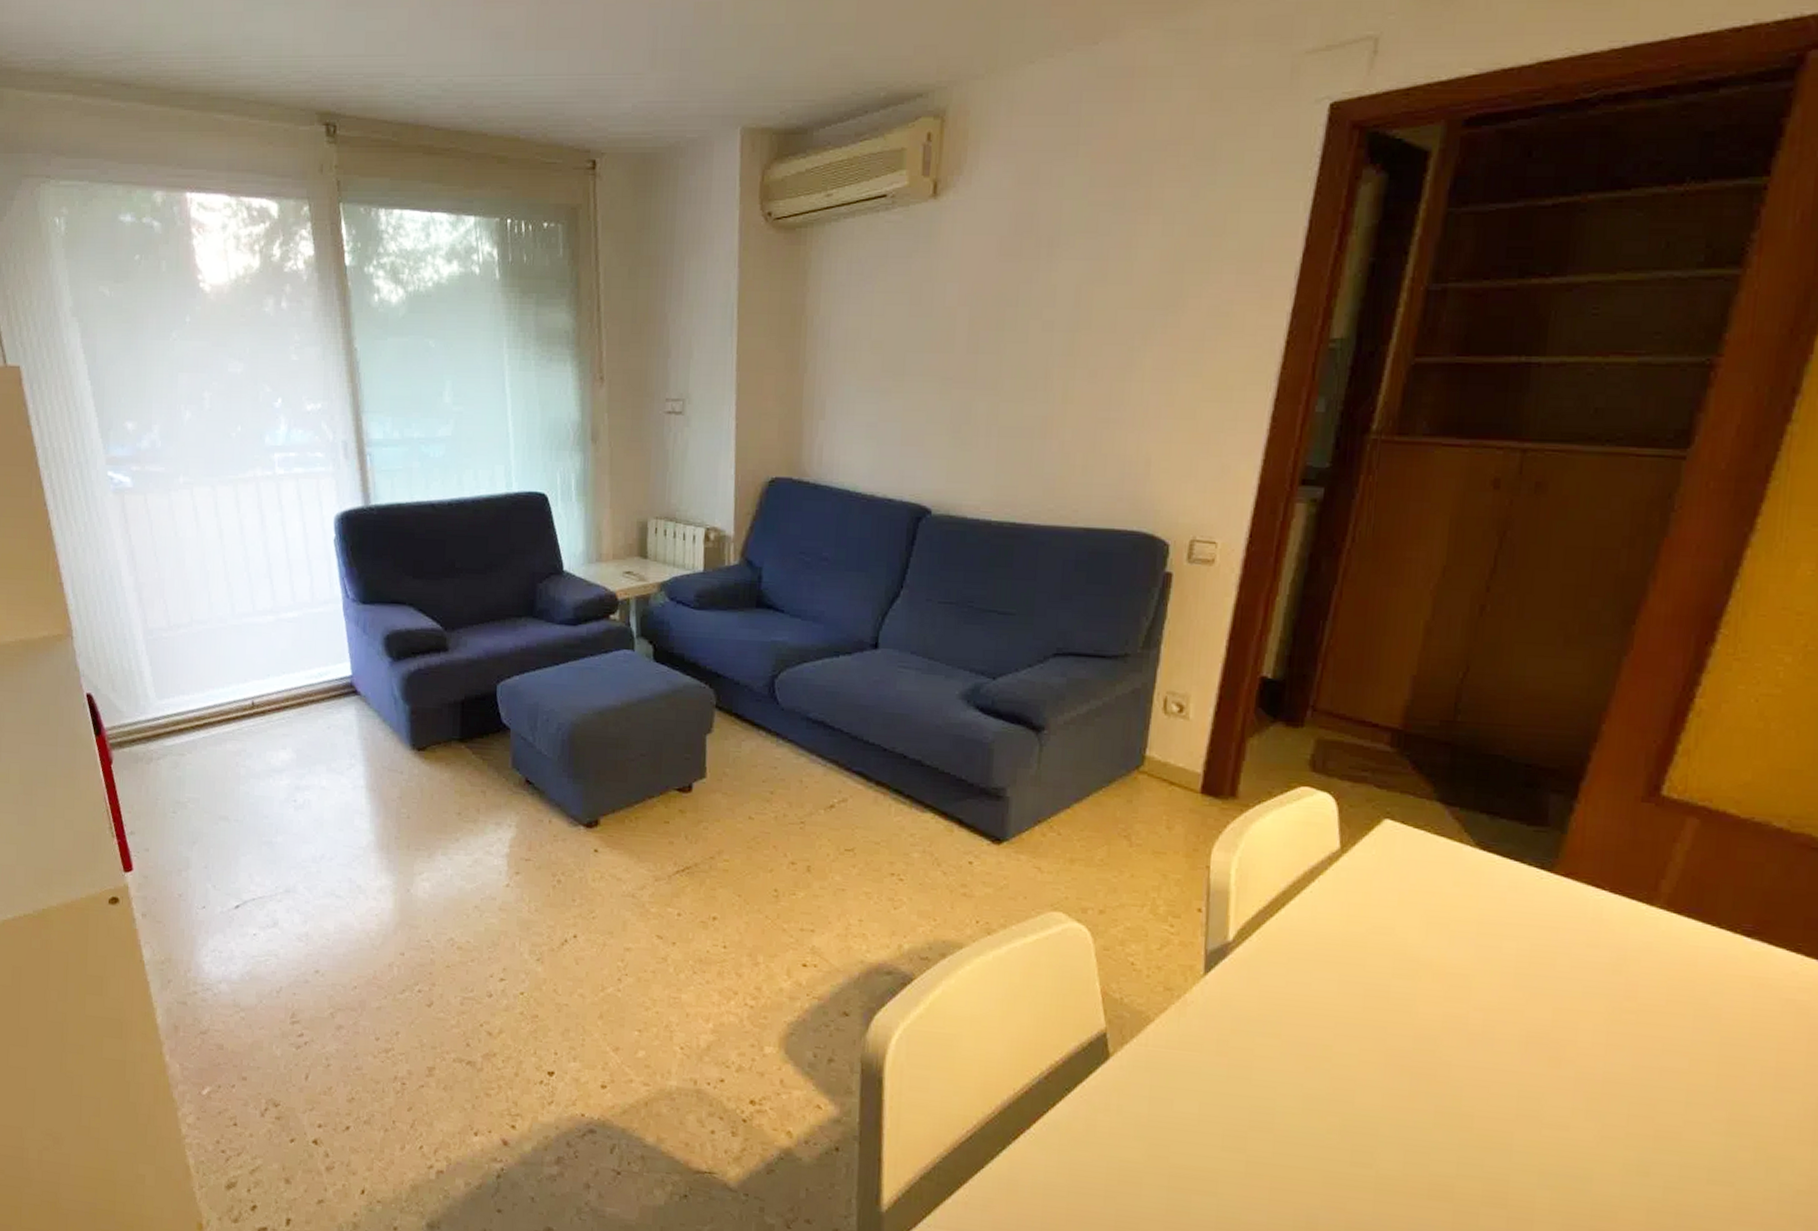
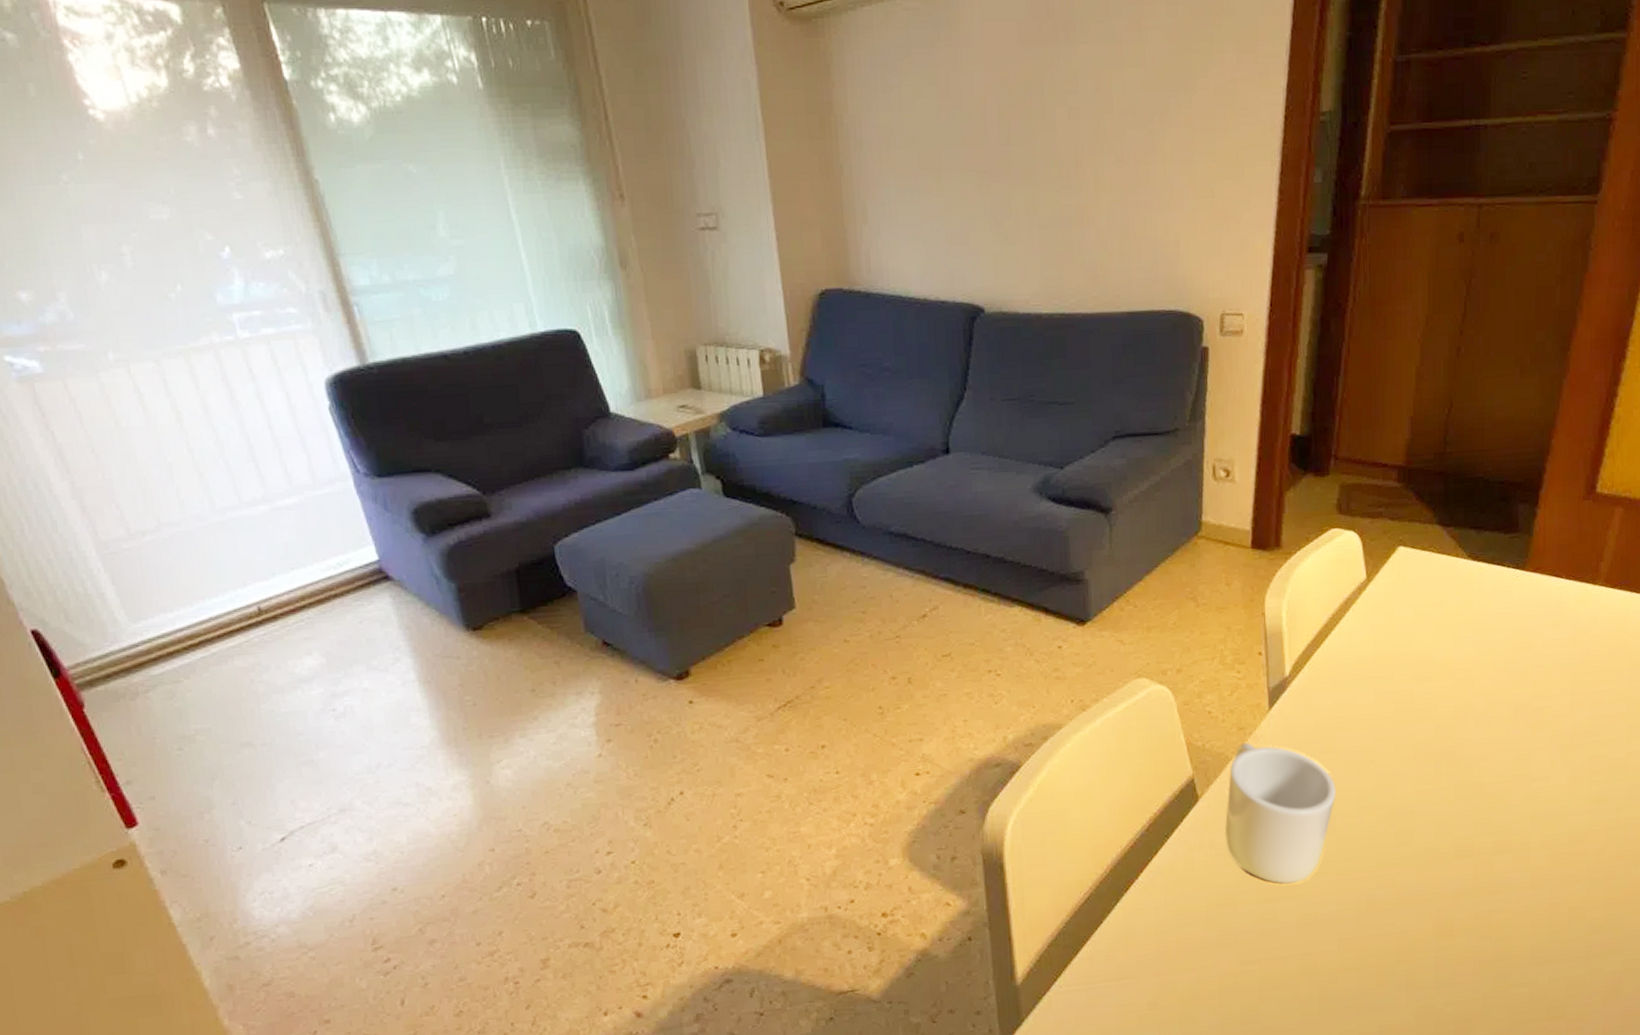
mug: none [1136,1005,1279,1179] -> present [1224,743,1336,884]

